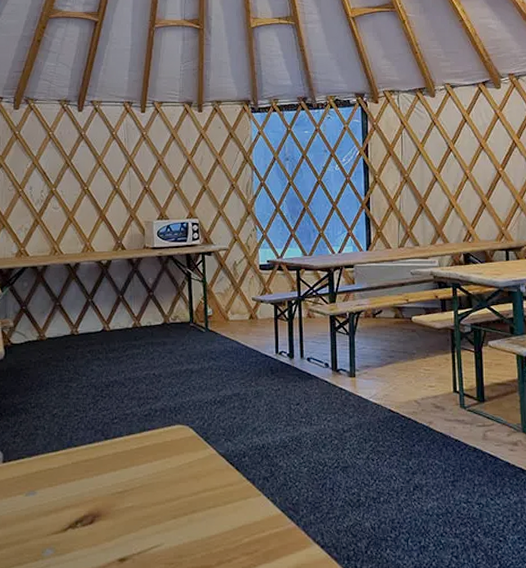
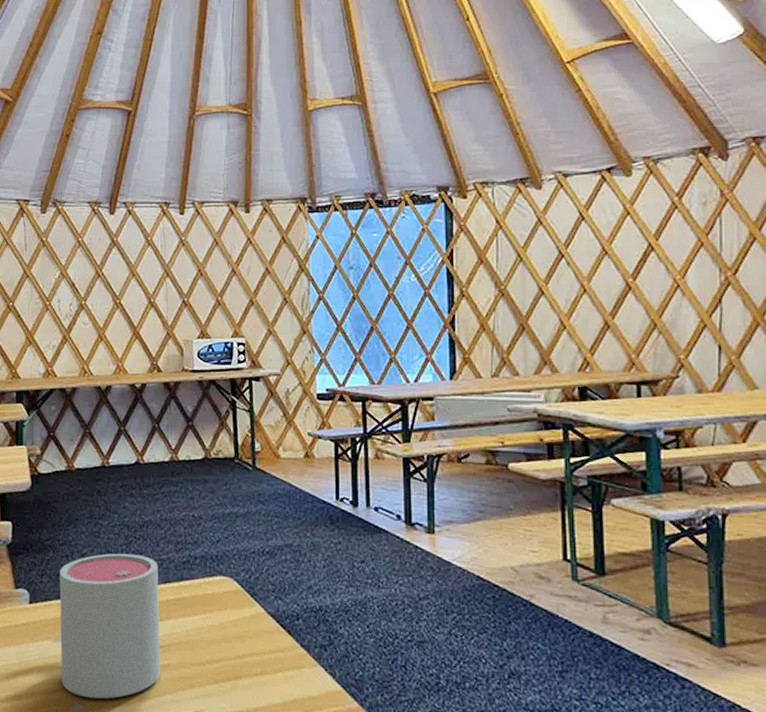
mug: none [31,411,126,543] -> present [59,553,161,699]

